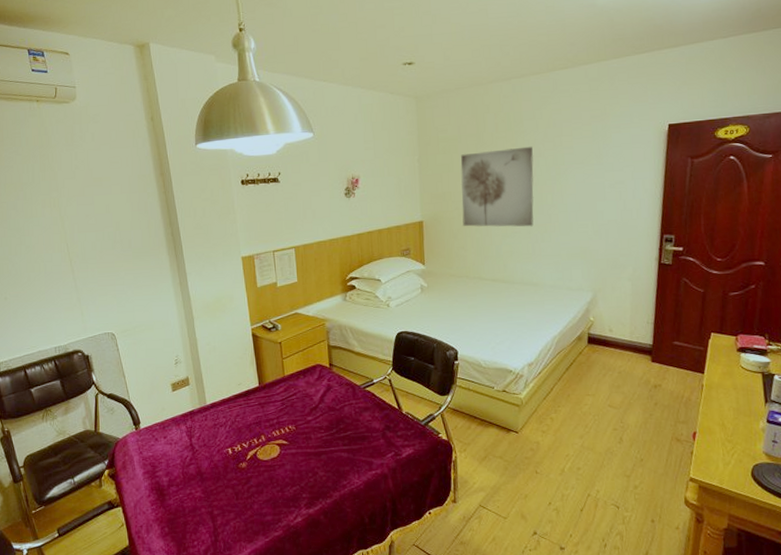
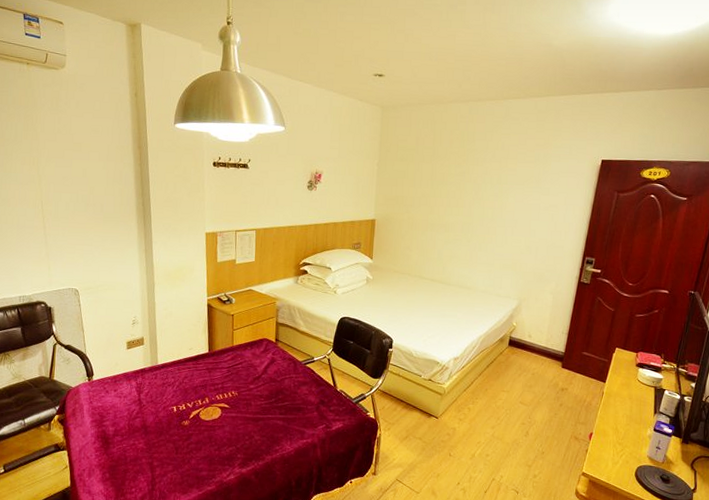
wall art: present [460,146,534,227] -> none [411,163,481,236]

